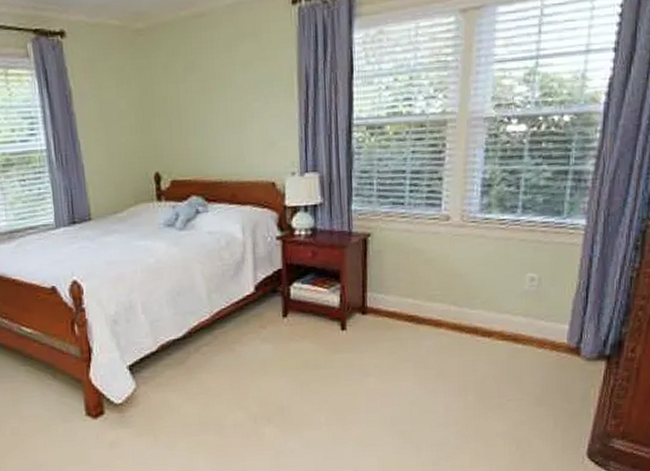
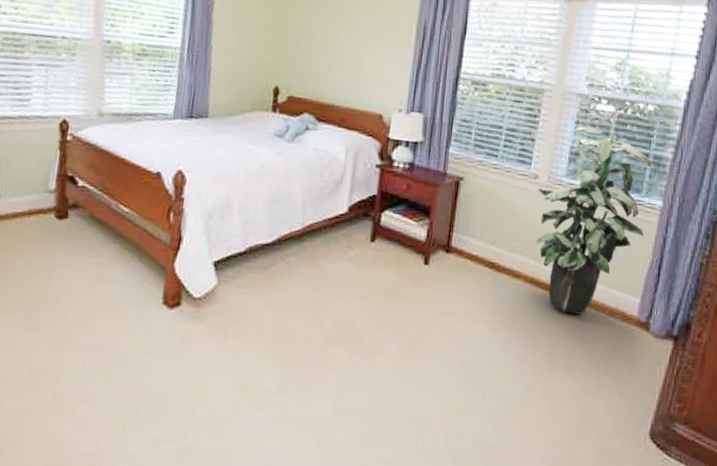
indoor plant: none [450,152,572,353] -> present [535,126,652,315]

